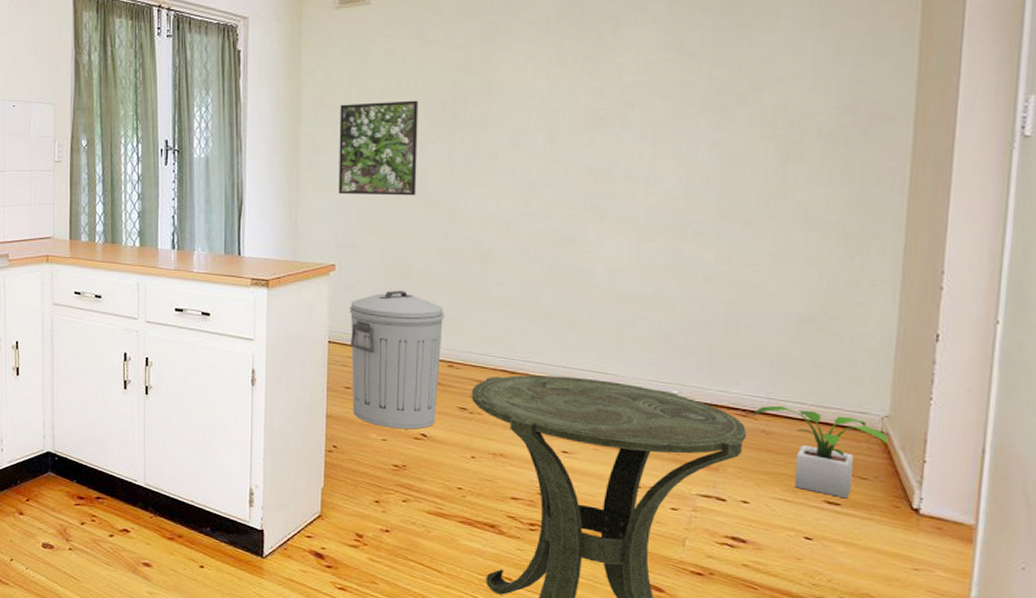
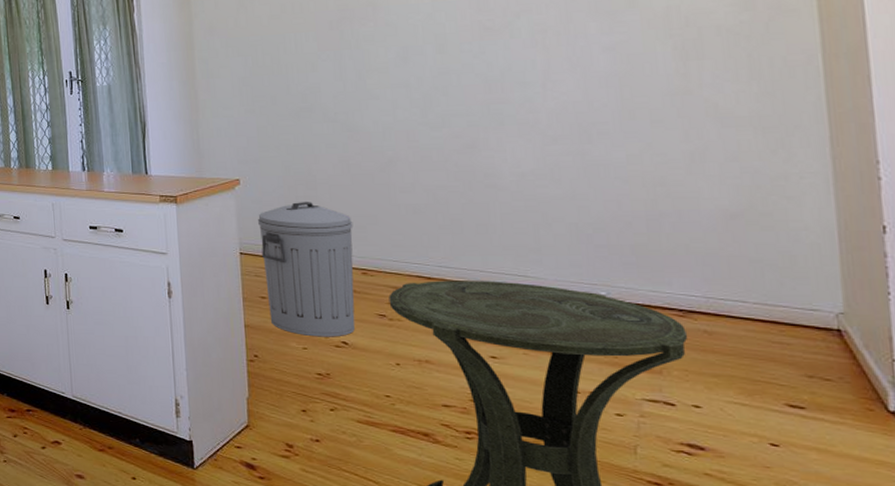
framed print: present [338,100,419,196] -> none [230,22,312,113]
potted plant: present [753,405,889,499] -> none [691,304,849,402]

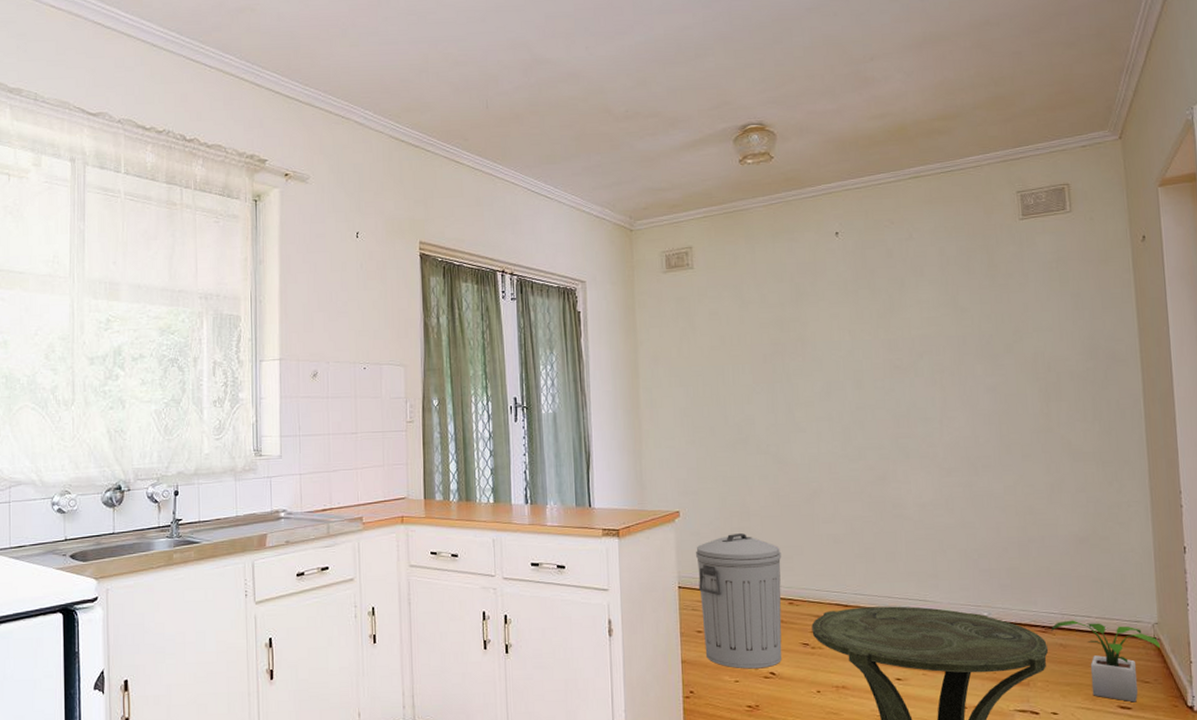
potted plant: none [691,304,849,402] -> present [1051,620,1161,703]

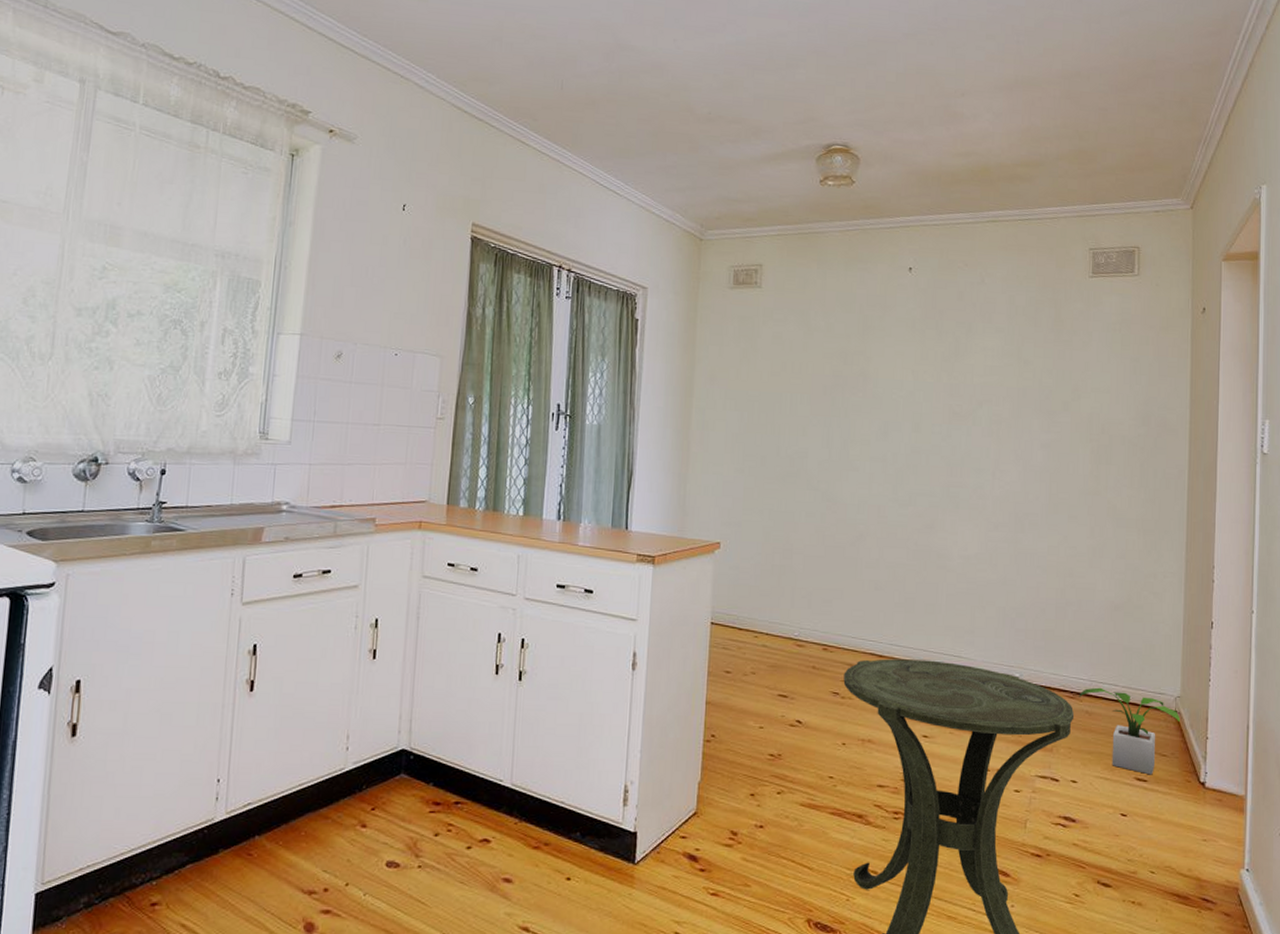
trash can: present [696,533,782,669] -> none [731,571,821,716]

